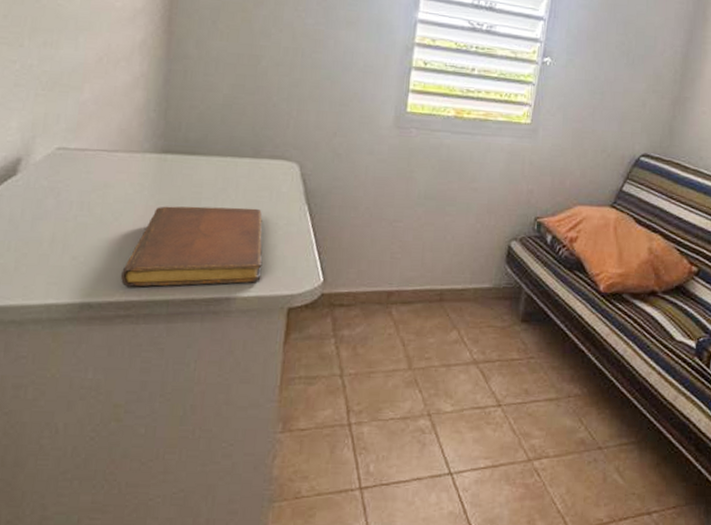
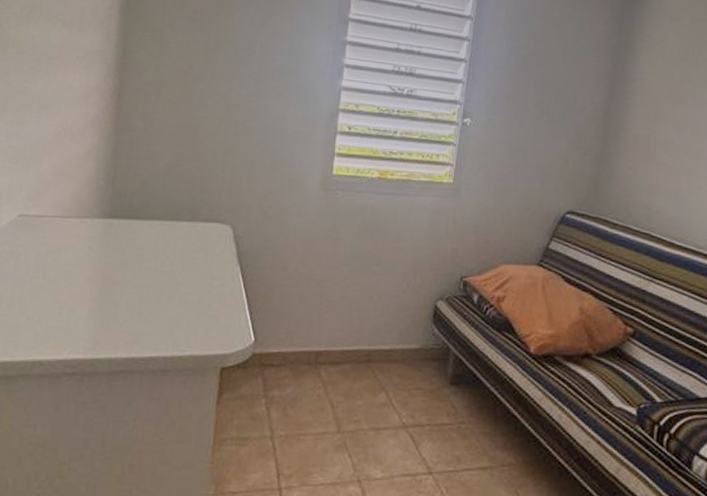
notebook: present [120,206,263,287] -> none [68,267,199,346]

